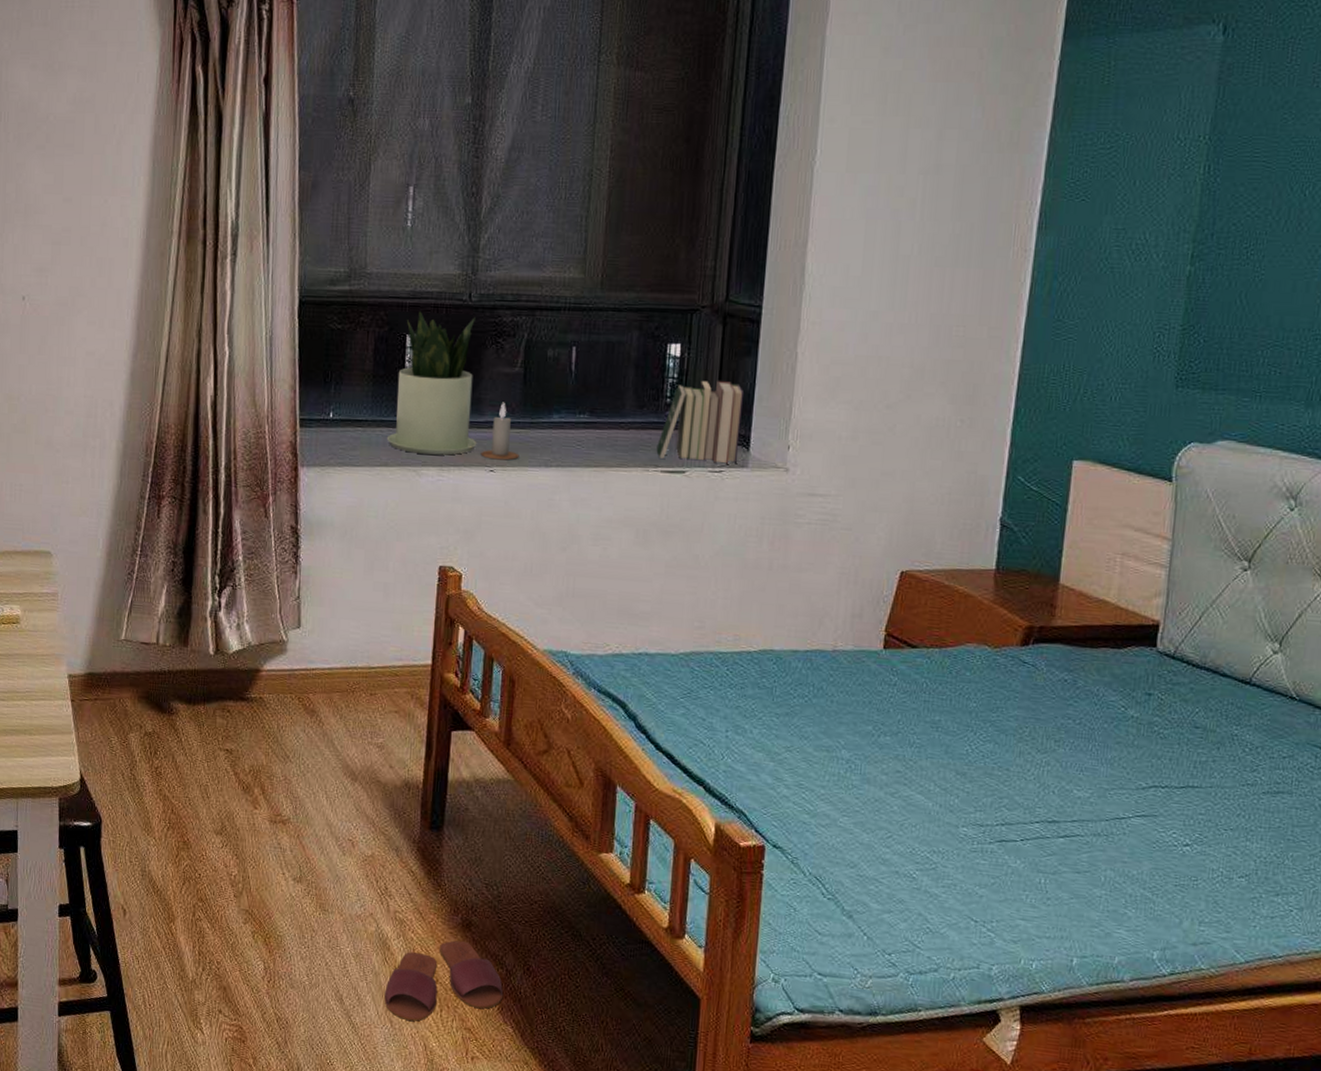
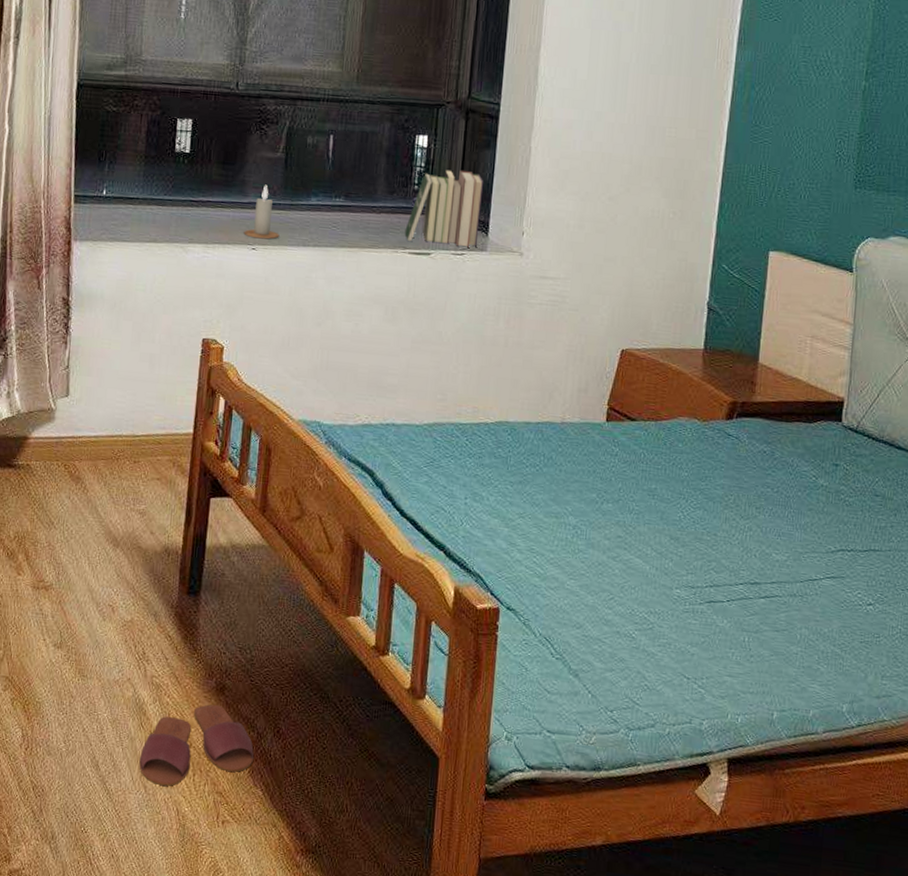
planter: present [386,311,477,455] -> none [156,97,242,233]

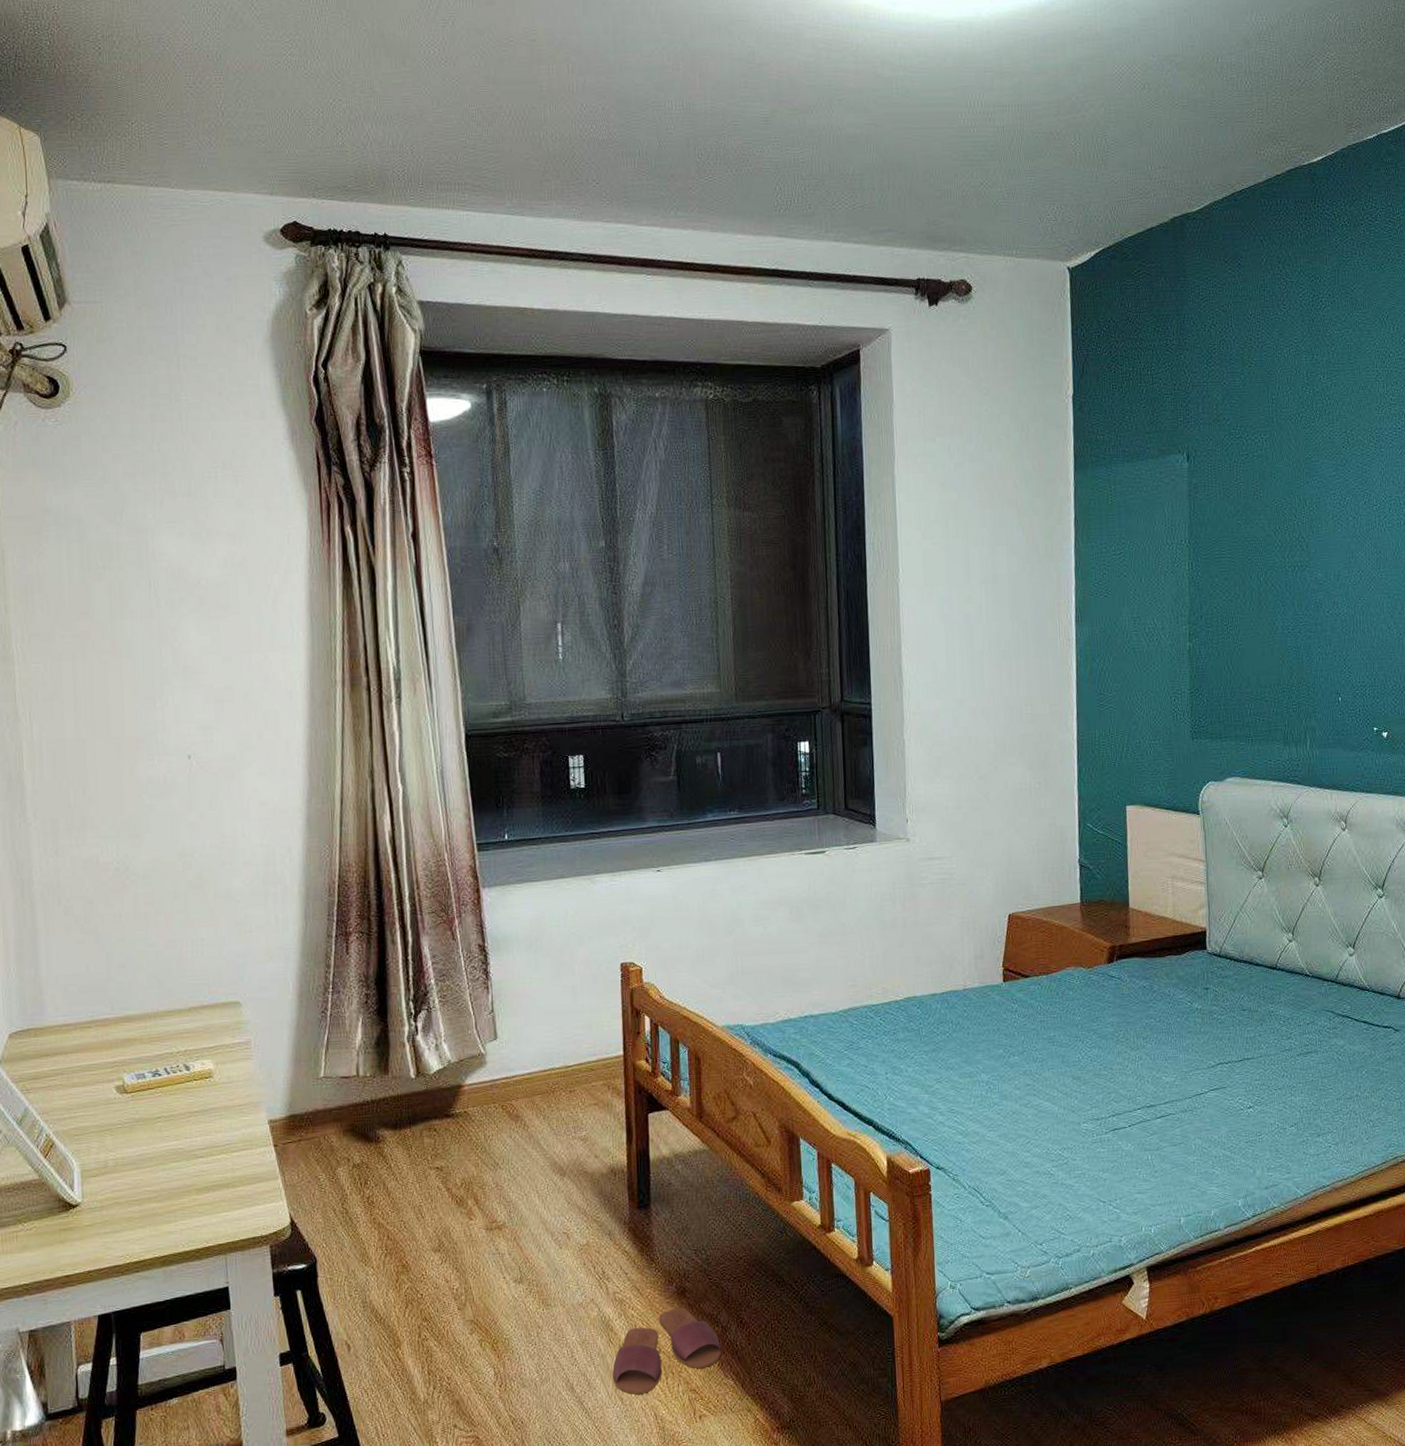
candle: present [243,184,280,240] -> none [647,808,682,861]
books: present [405,170,484,249] -> none [799,770,867,842]

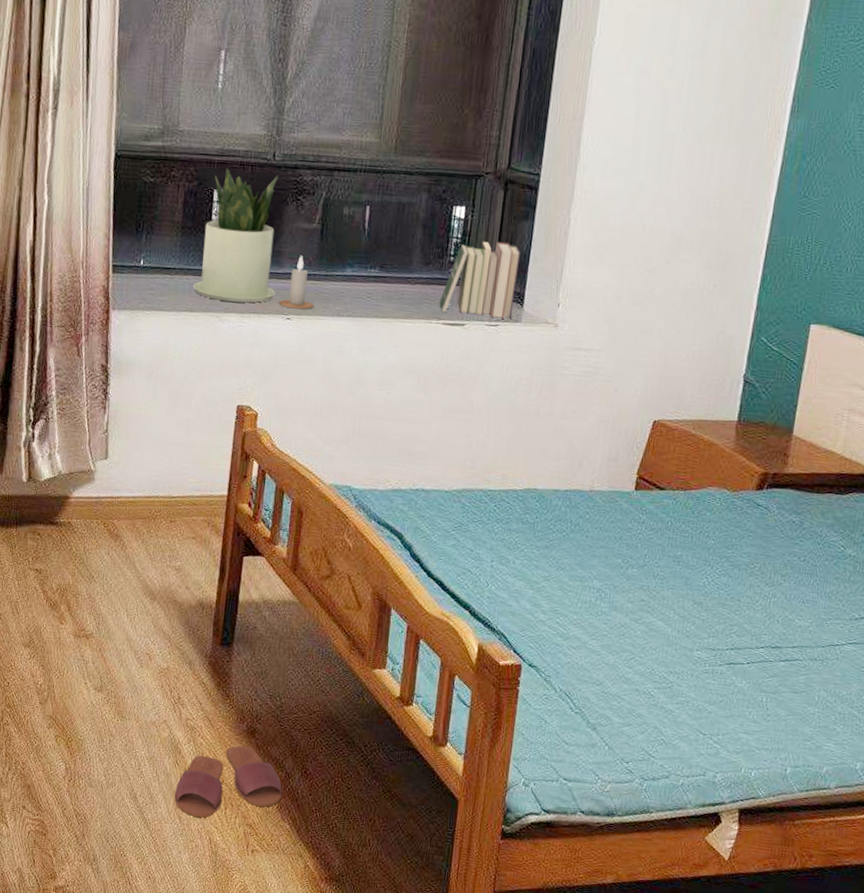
planter: none [560,734,643,863] -> present [192,168,278,303]
candle: none [647,808,682,861] -> present [278,255,314,310]
books: none [799,770,867,842] -> present [439,241,521,320]

